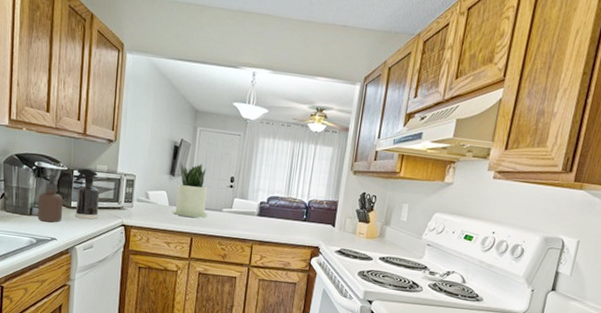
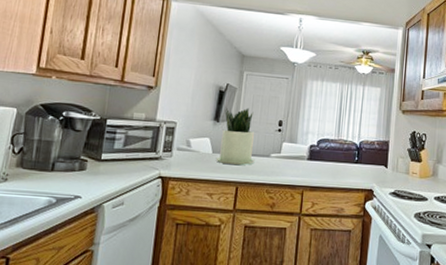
soap dispenser: present [37,173,64,223] -> none [60,124,93,179]
spray bottle: present [75,168,100,220] -> none [105,117,136,173]

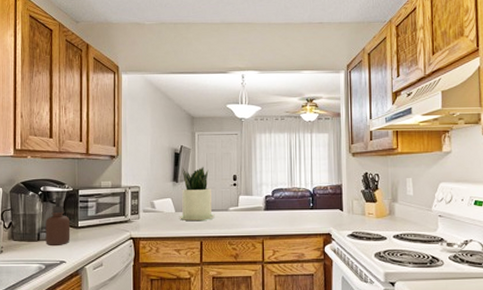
soap dispenser: none [60,124,93,179] -> present [45,196,71,247]

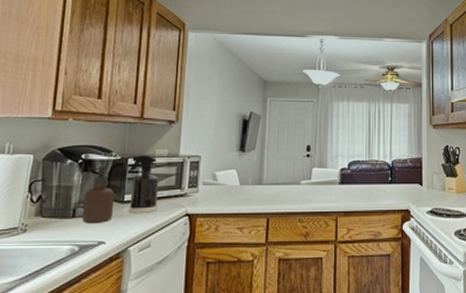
spray bottle: none [81,186,106,238] -> present [129,155,159,214]
planter: present [179,166,215,222] -> none [244,135,285,196]

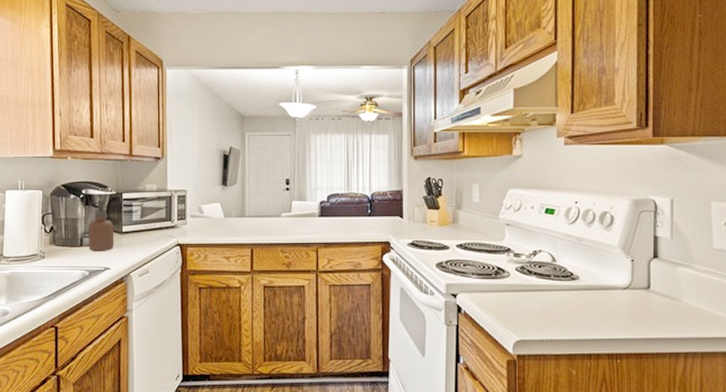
spray bottle: present [129,155,159,214] -> none [125,190,152,244]

